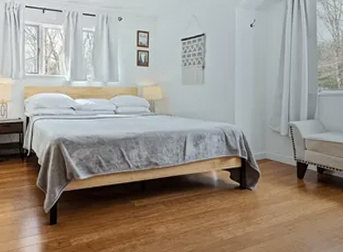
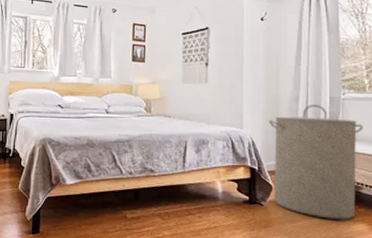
laundry hamper: none [257,101,336,199] -> present [269,105,364,220]

